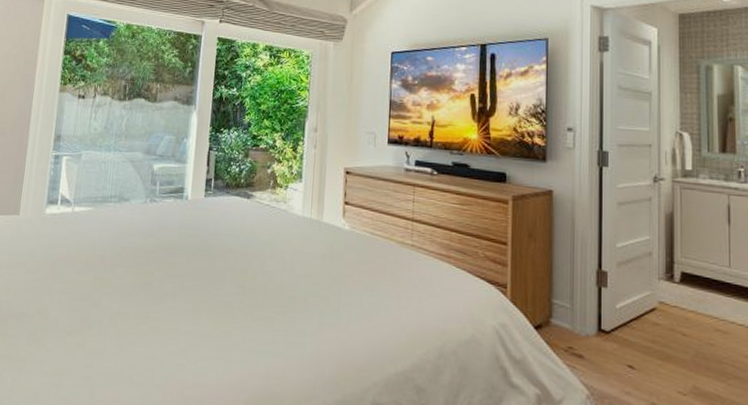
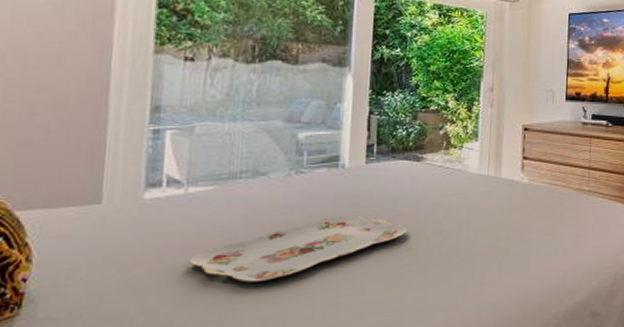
serving tray: none [71,245,237,299] -> present [189,216,407,283]

